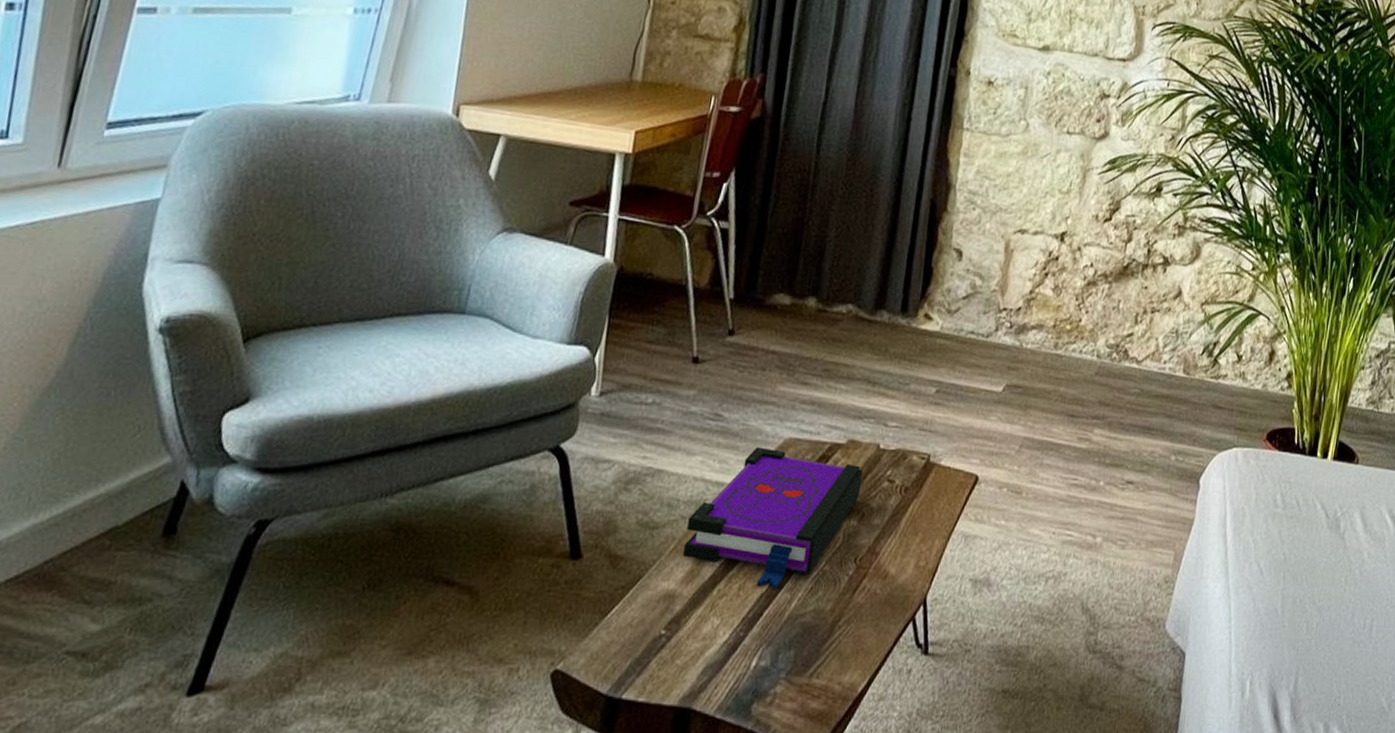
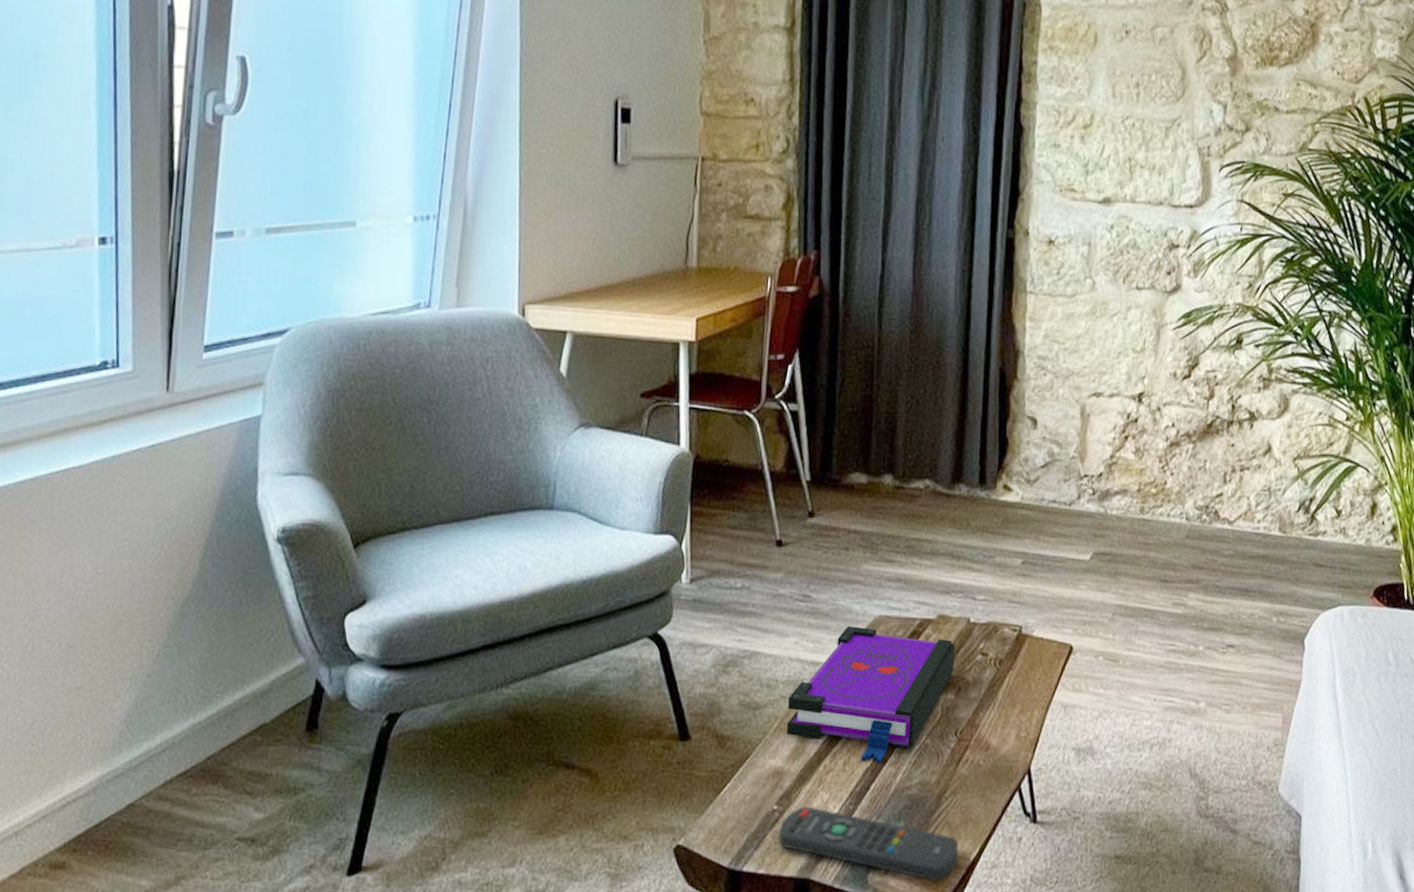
remote control: none [662,632,848,713] -> present [778,806,959,881]

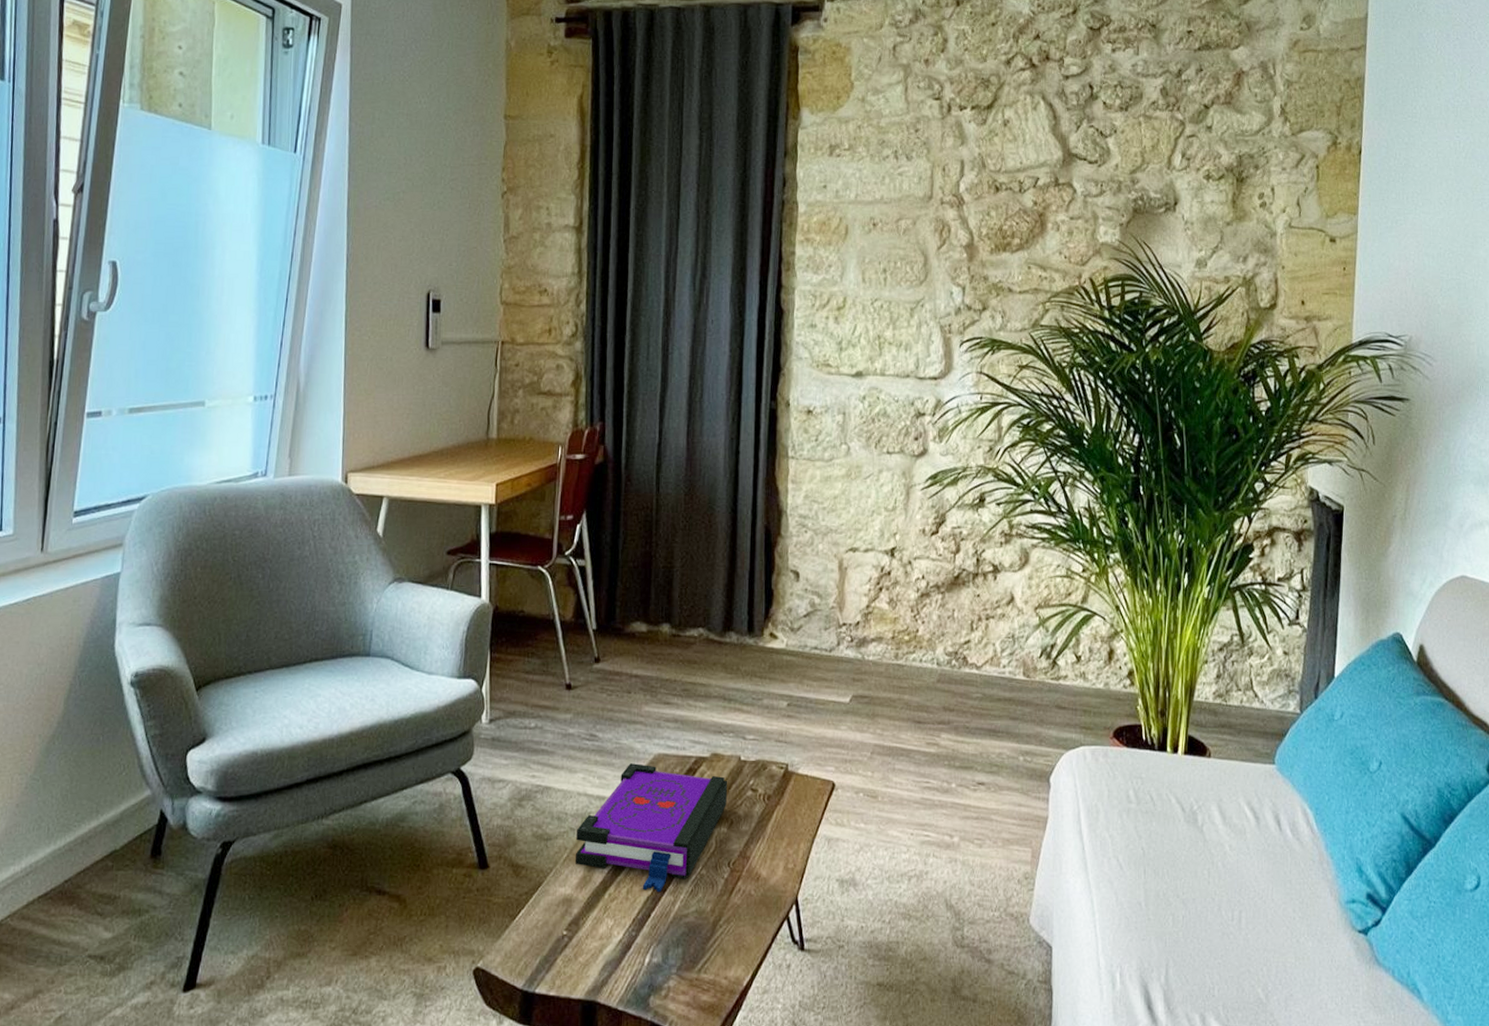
remote control: present [778,806,959,881] -> none [567,932,733,1005]

